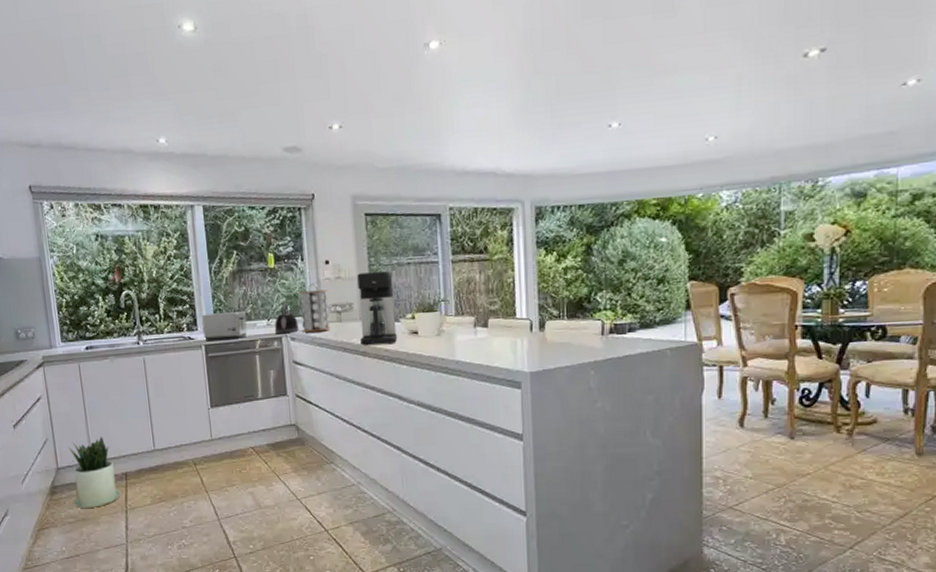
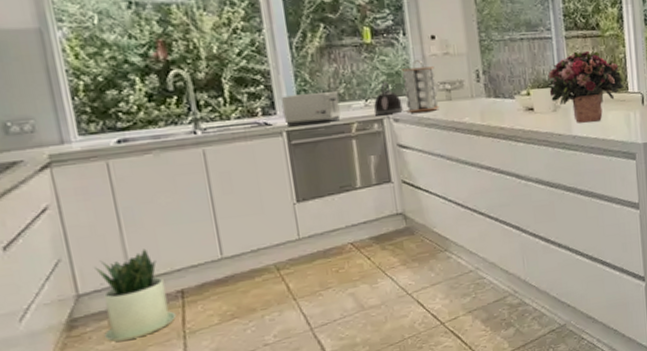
coffee maker: present [357,271,398,346] -> none [467,47,513,125]
bouquet: none [429,274,512,348] -> present [544,50,624,123]

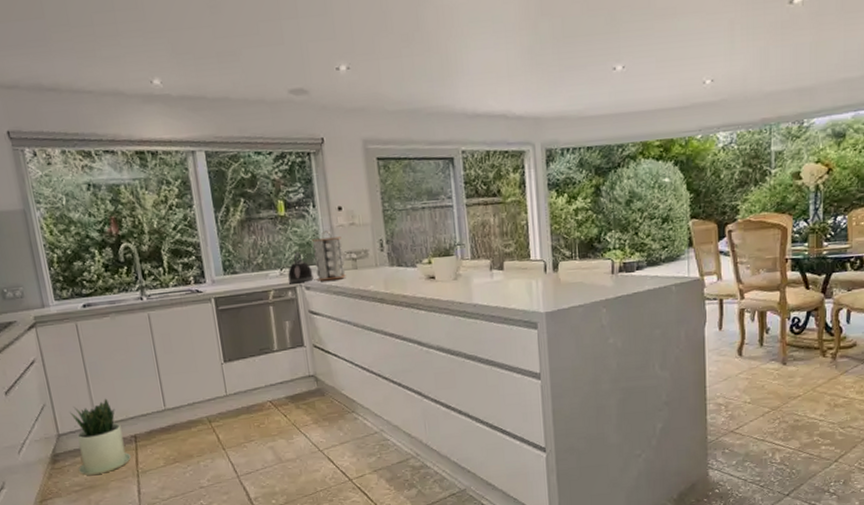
toaster: present [282,92,341,126] -> none [210,261,260,293]
bouquet: present [544,50,624,123] -> none [445,217,526,292]

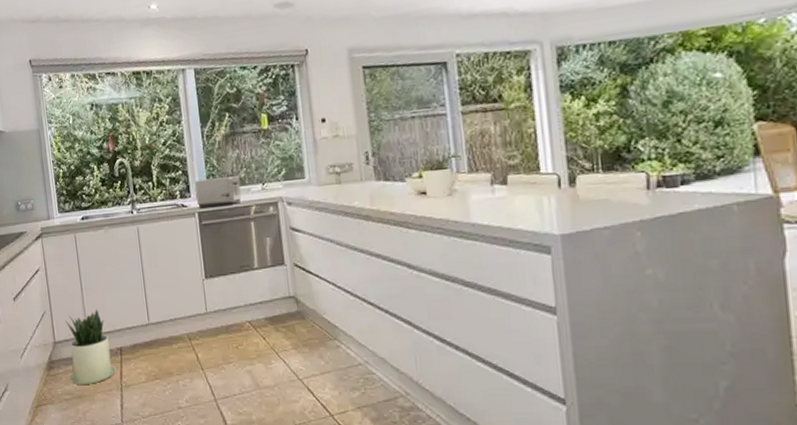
toaster: none [210,261,260,293] -> present [195,176,242,208]
kettle: present [287,252,314,284] -> none [269,166,296,199]
spice rack: present [311,231,346,282] -> none [294,143,329,197]

